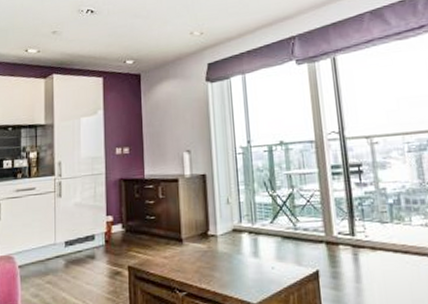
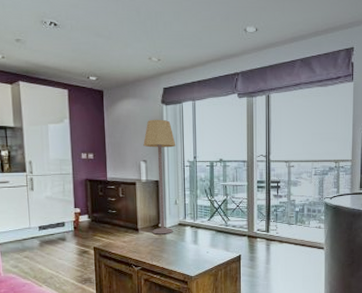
lamp: none [186,99,226,246] -> present [143,119,176,235]

